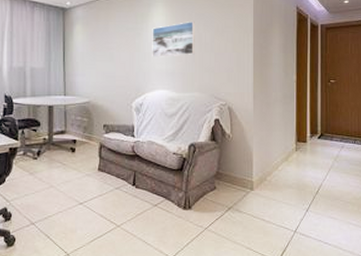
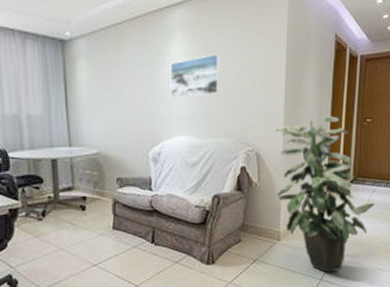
indoor plant: none [245,76,345,225] -> present [274,116,375,273]

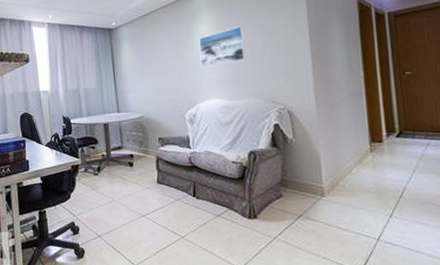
indoor plant: present [274,116,375,273] -> none [305,71,432,233]

